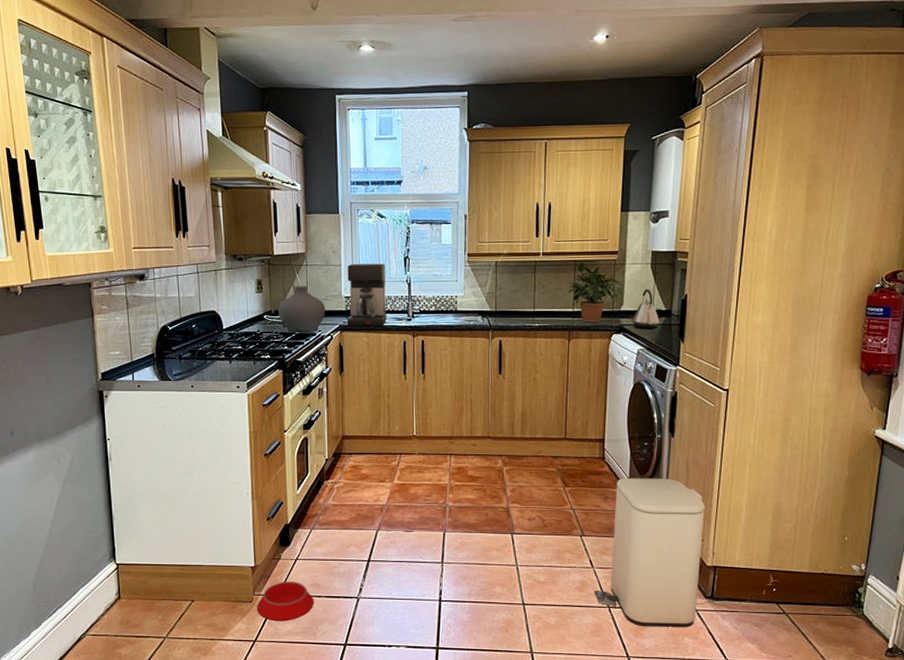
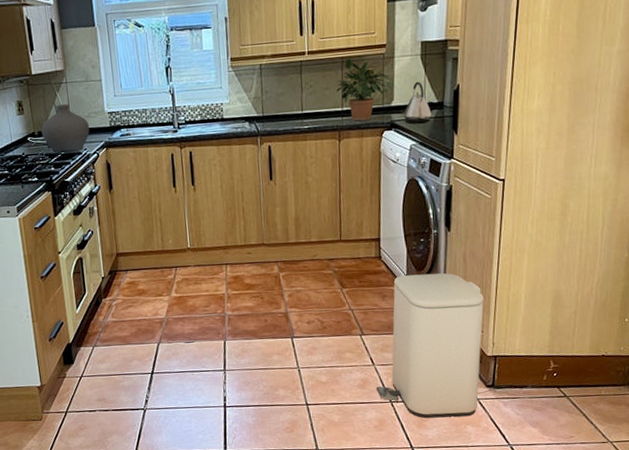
pet bowl: present [257,581,314,622] -> none [47,397,102,436]
coffee maker: present [346,263,387,327] -> none [108,75,152,143]

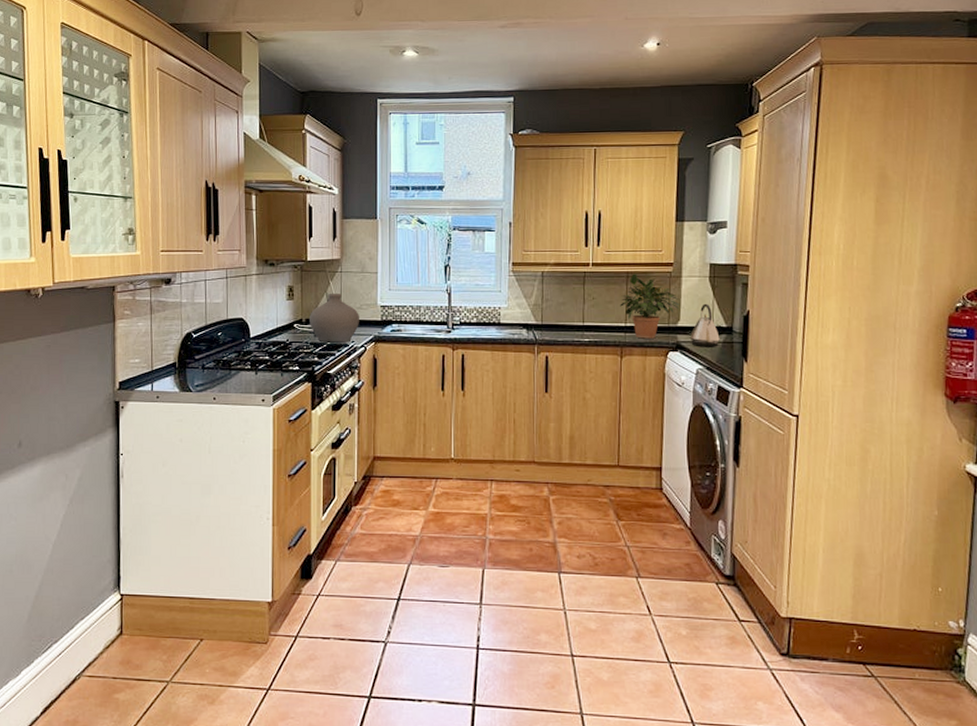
pedal bin: present [375,273,484,418] -> none [652,512,777,690]

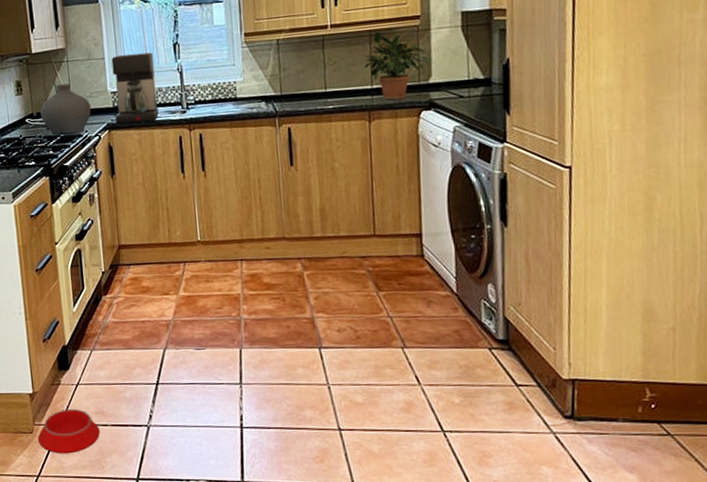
pet bowl: none [273,620,336,667] -> present [38,408,100,454]
coffee maker: none [382,270,424,338] -> present [111,52,159,125]
kettle: present [689,303,720,347] -> none [443,55,478,104]

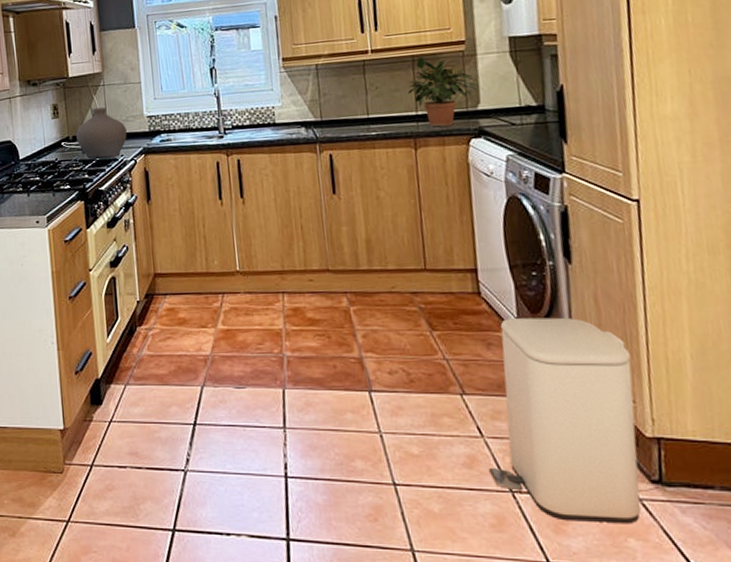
pet bowl: present [38,408,100,454] -> none [69,447,134,498]
coffee maker: present [111,52,159,125] -> none [147,77,195,149]
pedal bin: none [423,276,554,455] -> present [488,317,641,524]

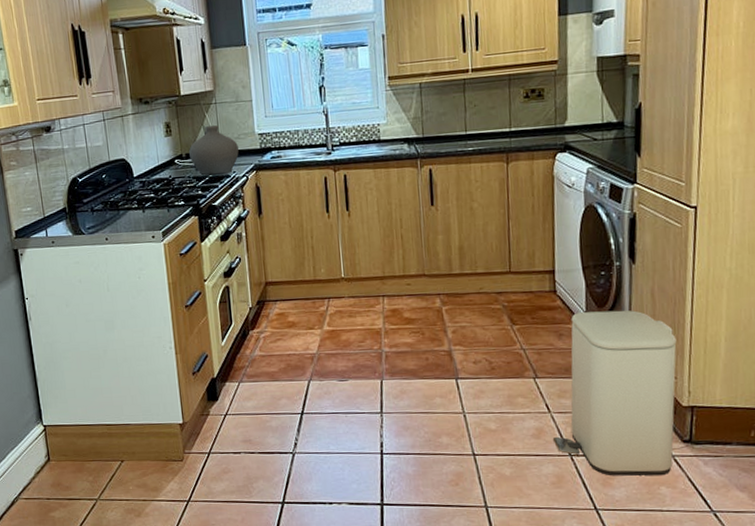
potted plant: present [408,56,479,127] -> none [503,75,567,143]

